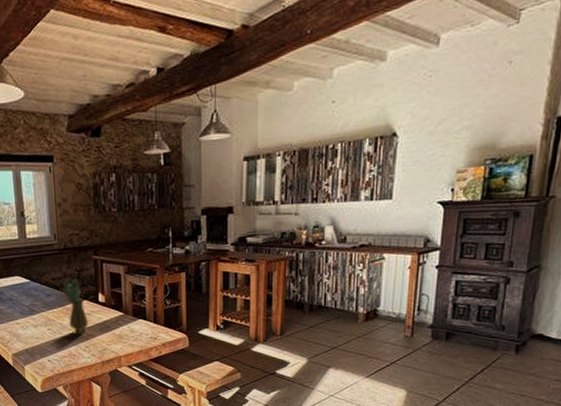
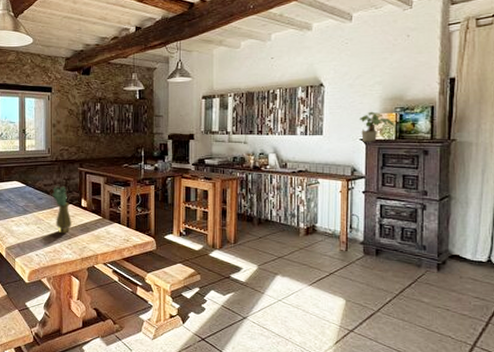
potted plant: none [438,166,482,206] -> present [358,111,394,142]

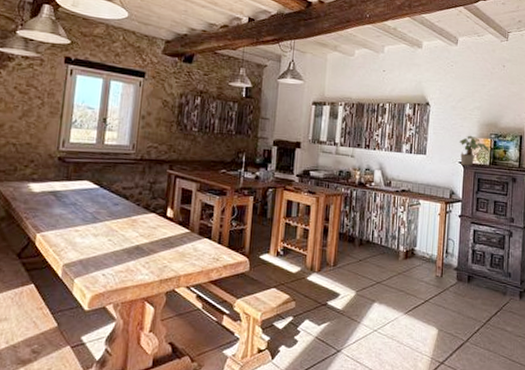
vase: present [52,185,72,234] -> none [132,188,153,249]

